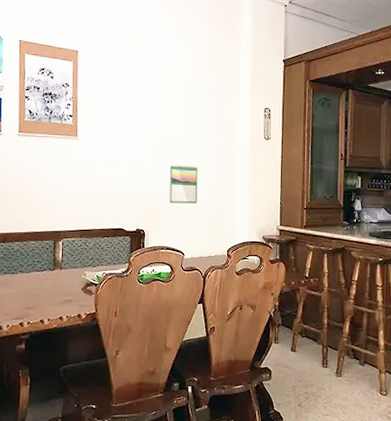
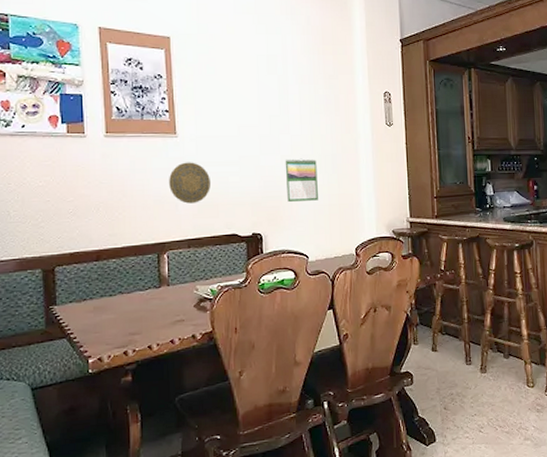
decorative plate: none [68,162,104,199] -> present [169,162,212,204]

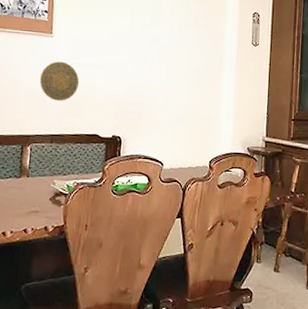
calendar: present [285,158,318,202] -> none [149,67,181,111]

